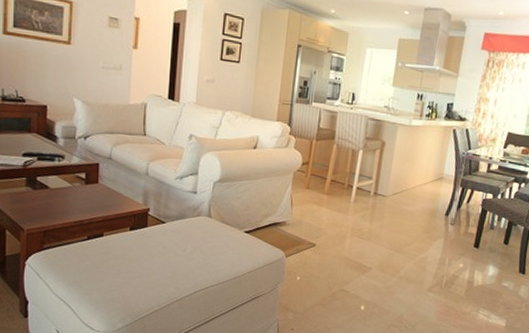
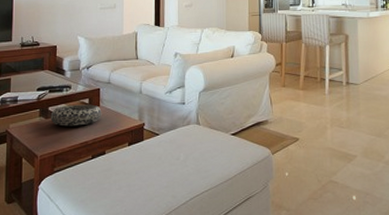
decorative bowl: none [39,177,101,203] -> present [50,104,102,127]

